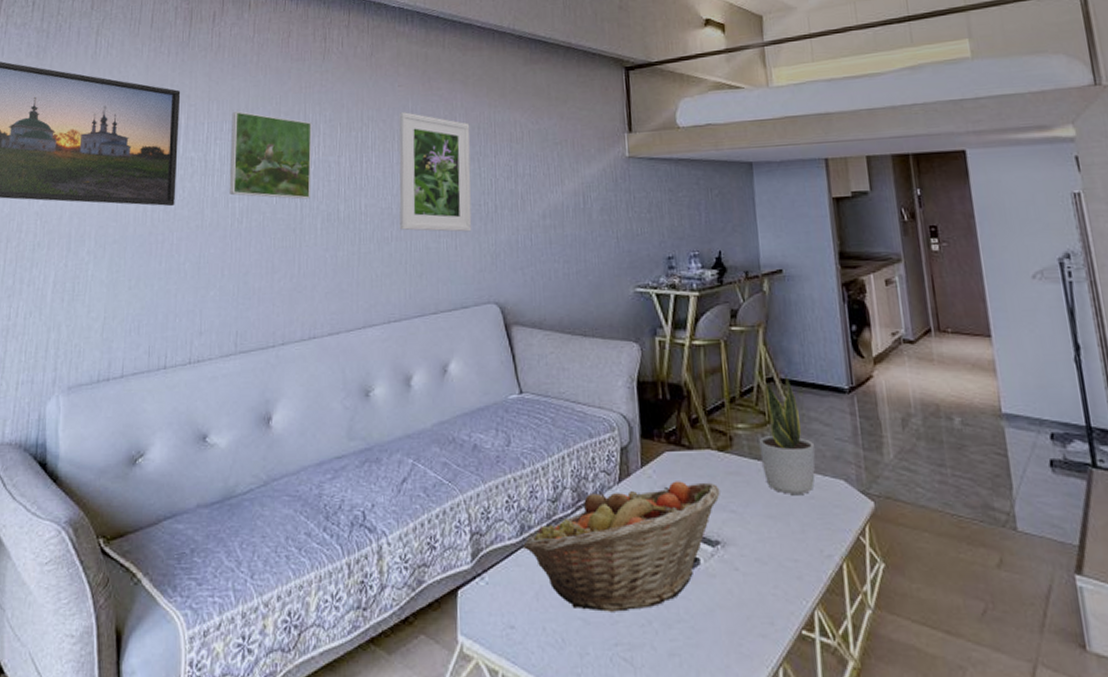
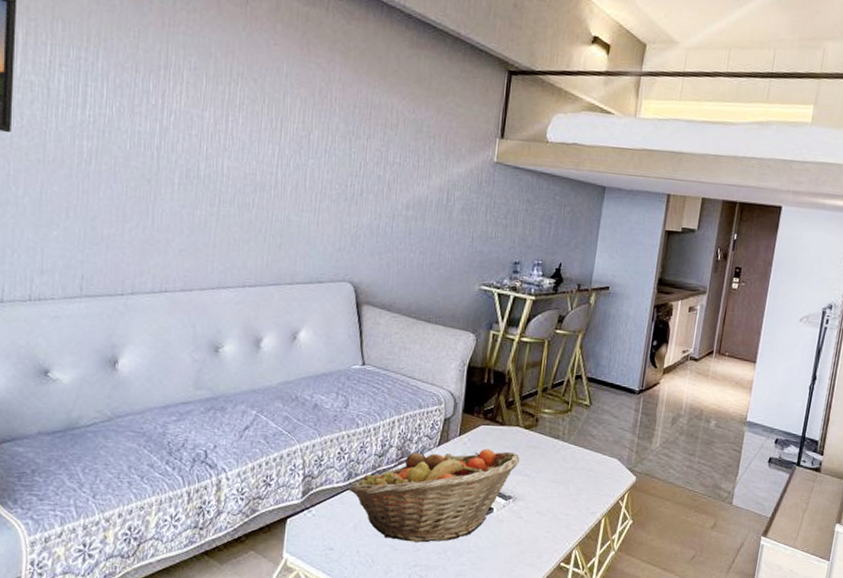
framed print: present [229,110,312,200] -> none [76,36,174,151]
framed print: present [399,112,472,232] -> none [263,74,346,211]
potted plant: present [759,371,816,494] -> none [557,371,602,467]

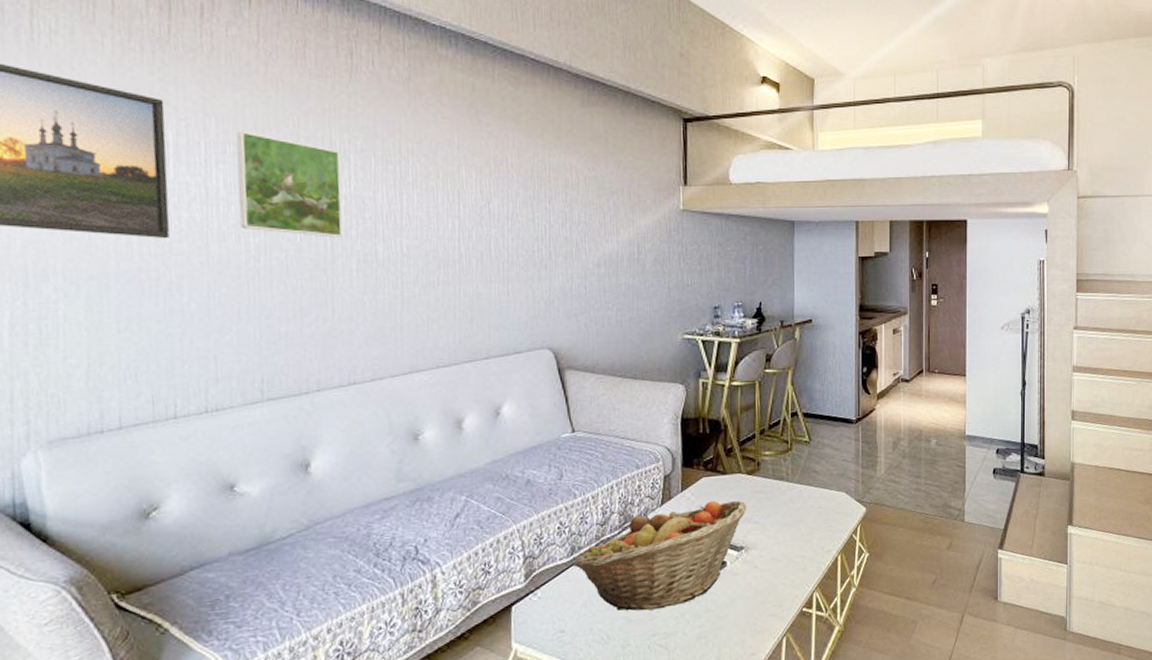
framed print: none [76,36,174,151] -> present [236,130,343,238]

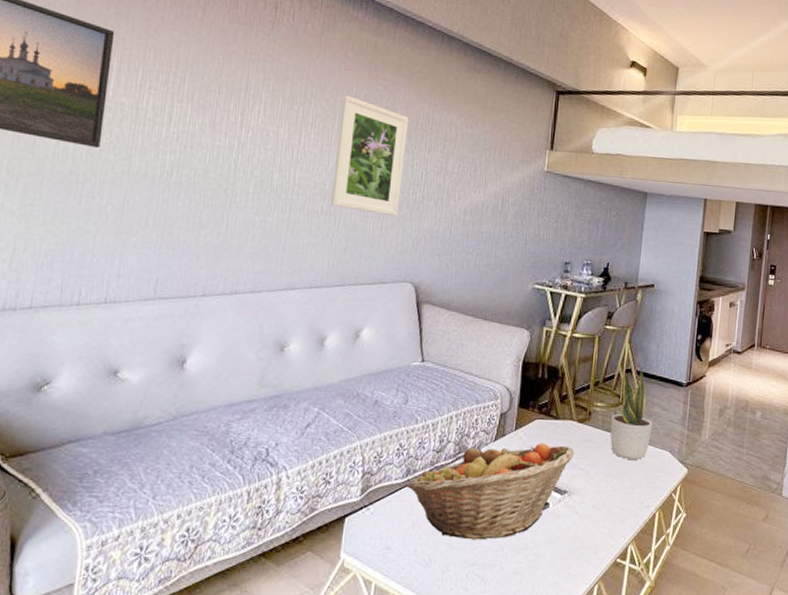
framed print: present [236,130,343,238] -> none [160,63,254,163]
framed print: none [443,148,525,278] -> present [331,95,409,217]
potted plant: none [781,406,826,506] -> present [610,365,653,460]

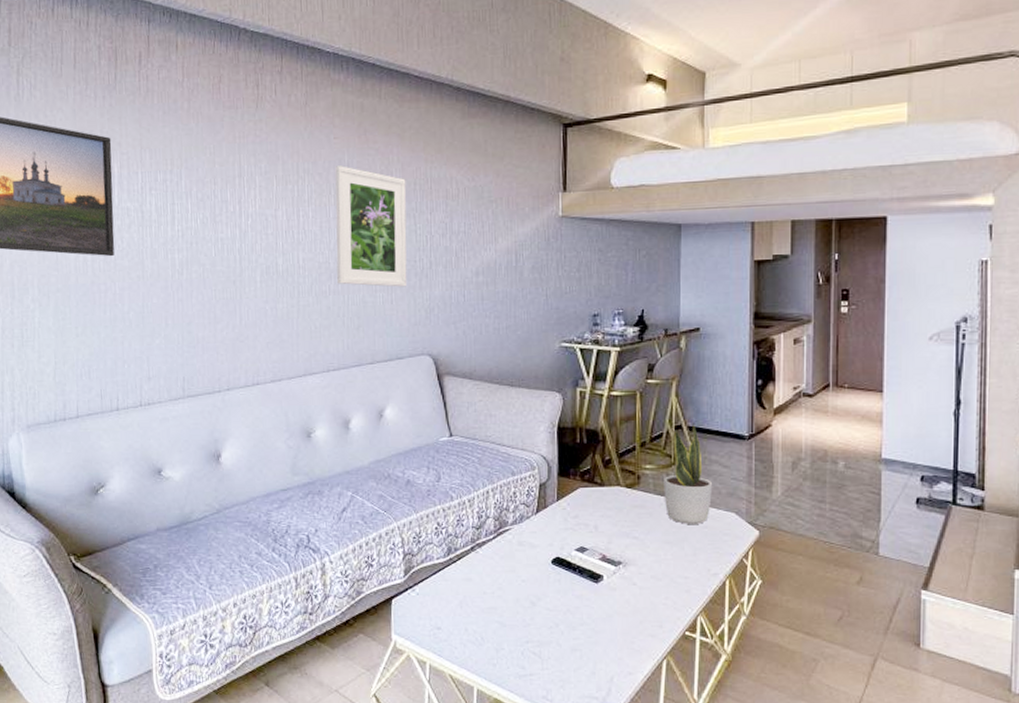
fruit basket: present [407,443,574,540] -> none [450,512,625,617]

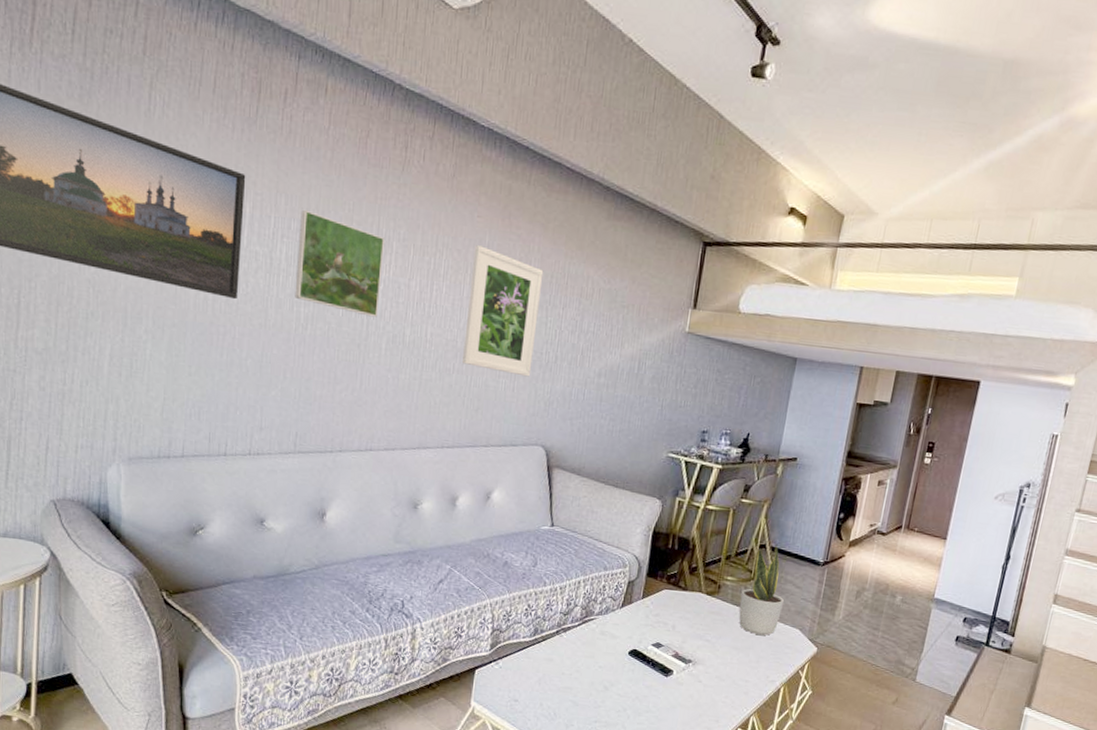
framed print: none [165,160,249,252] -> present [295,209,384,318]

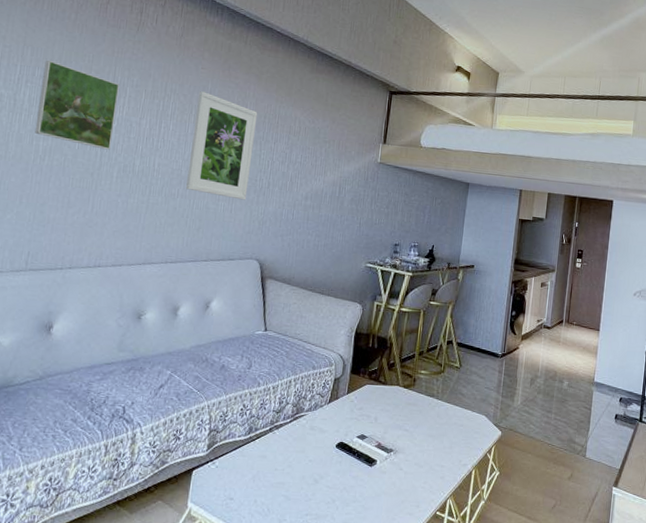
potted plant: present [739,541,785,636] -> none [432,337,471,423]

